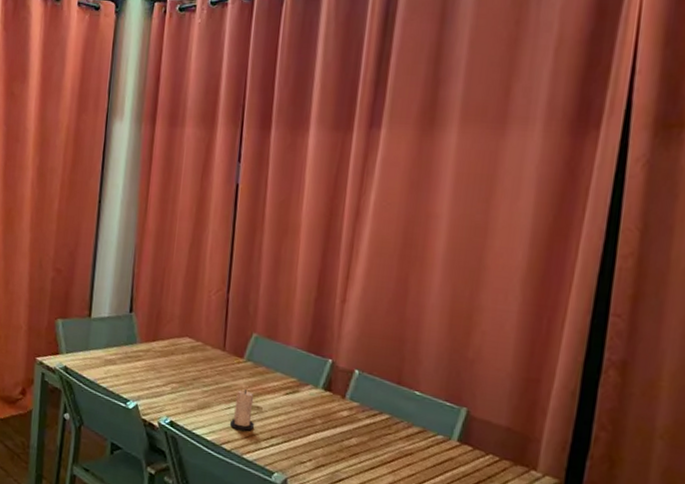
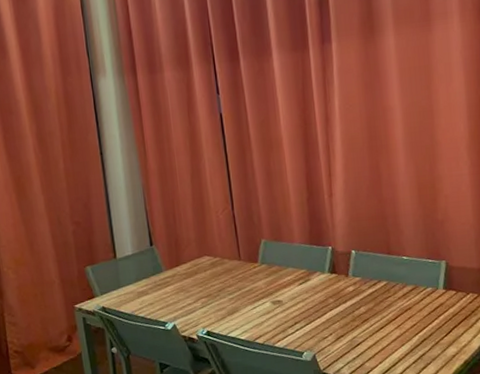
candle: present [230,389,254,431] -> none [258,289,279,324]

